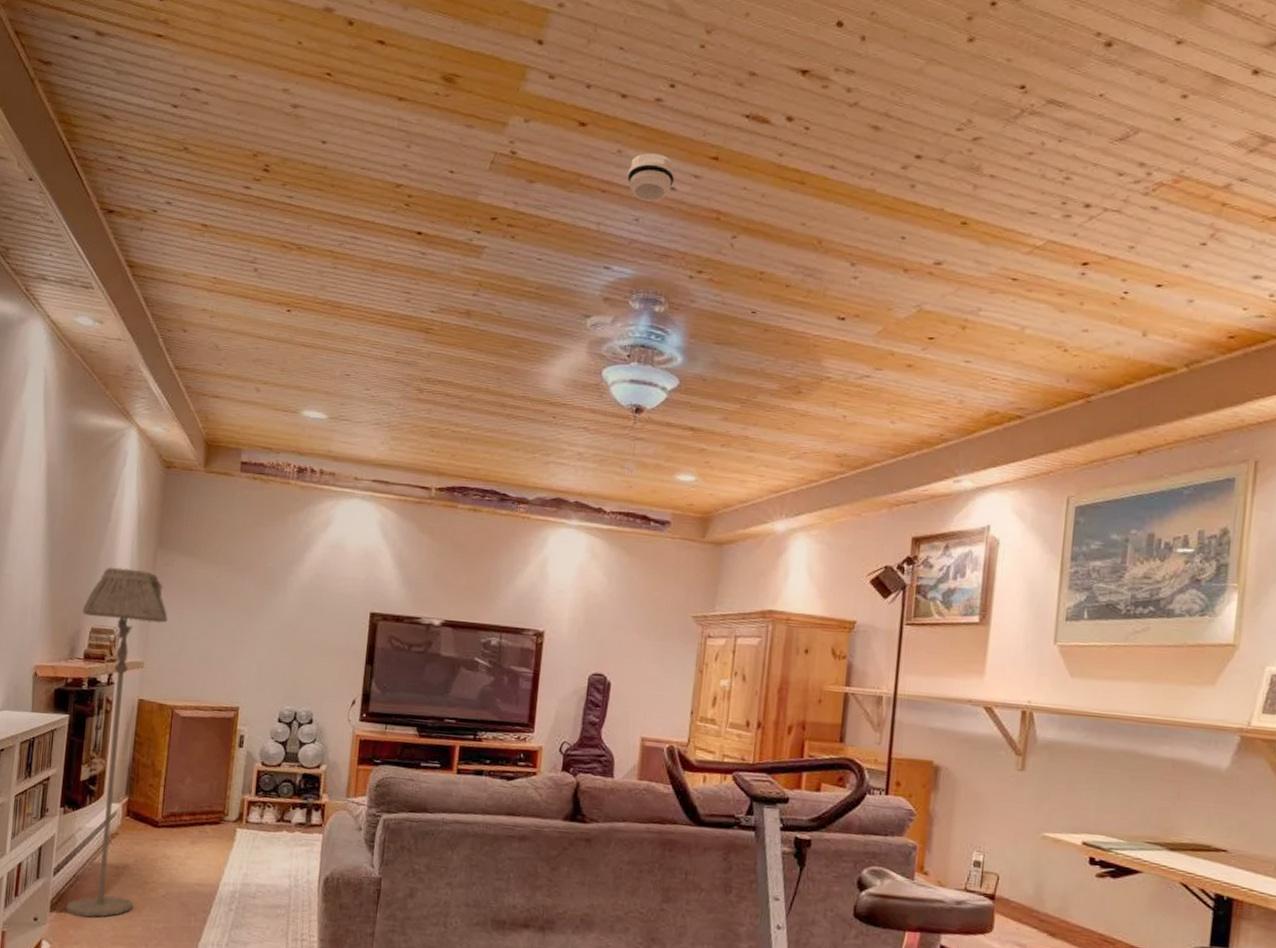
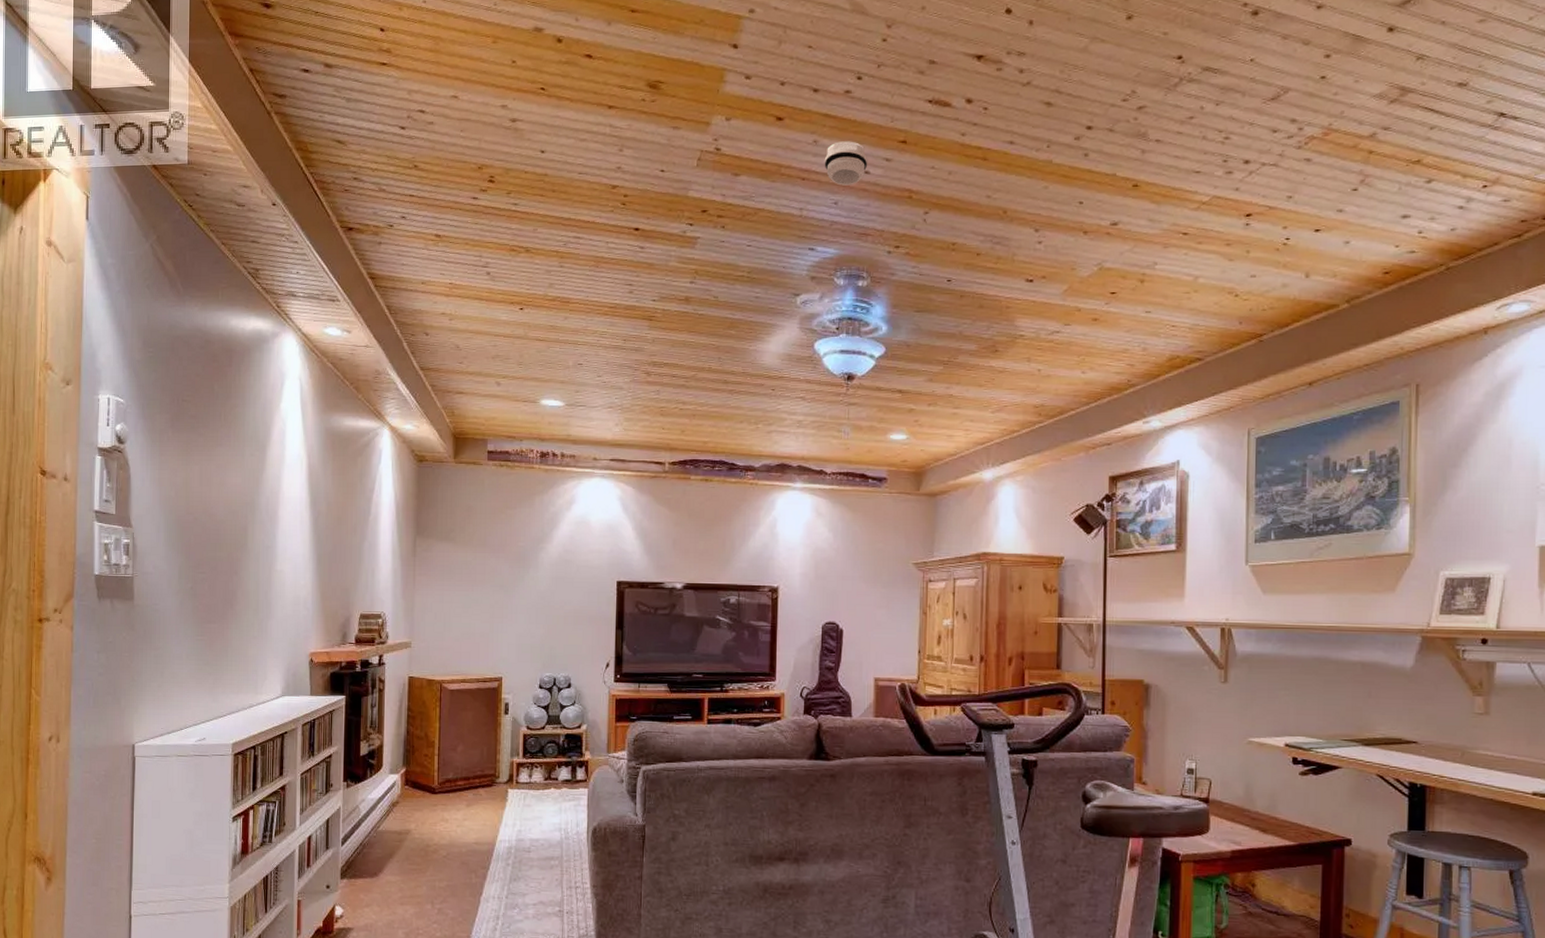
floor lamp: present [66,567,168,918] -> none [350,557,430,881]

